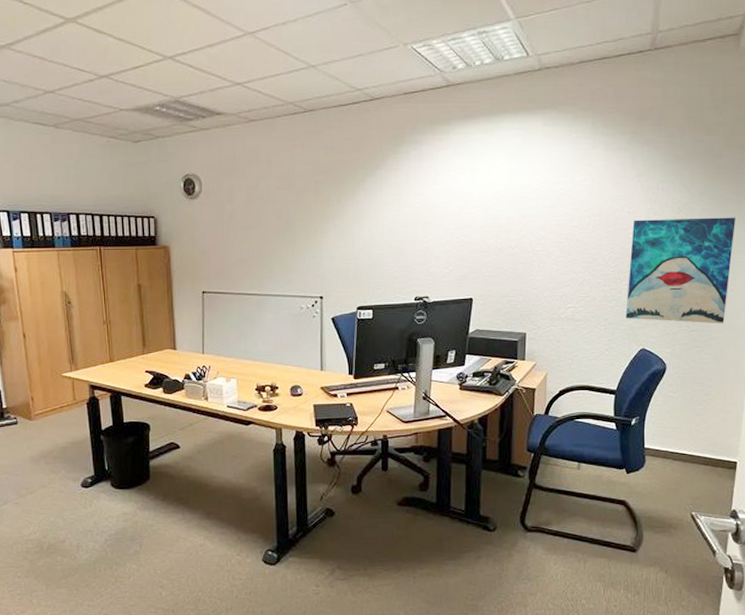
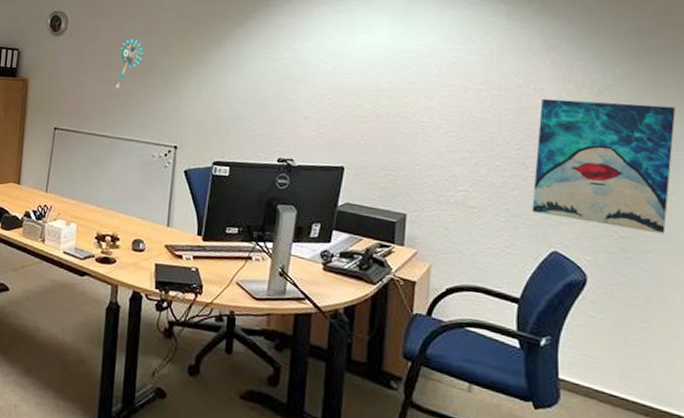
wall clock: none [257,195,282,249] -> present [115,38,144,91]

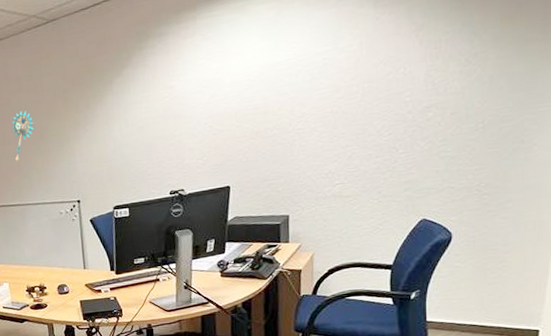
wall art: present [532,98,675,234] -> none [402,60,541,190]

